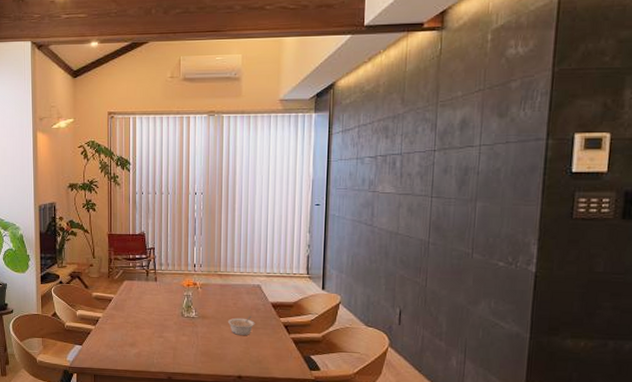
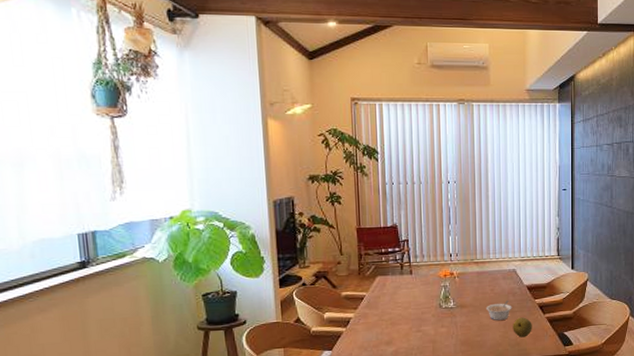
fruit: none [255,335,276,356] -> present [513,317,532,338]

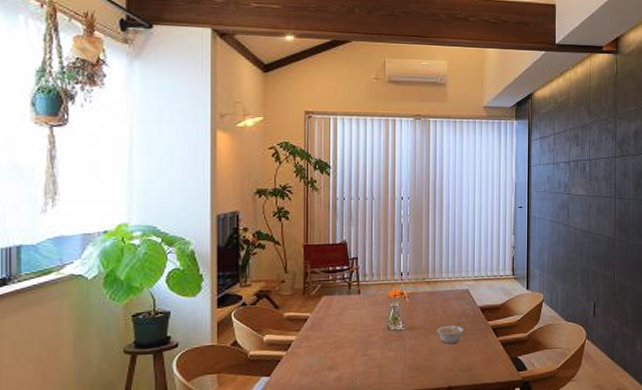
fruit: present [513,317,532,338] -> none [464,340,485,362]

